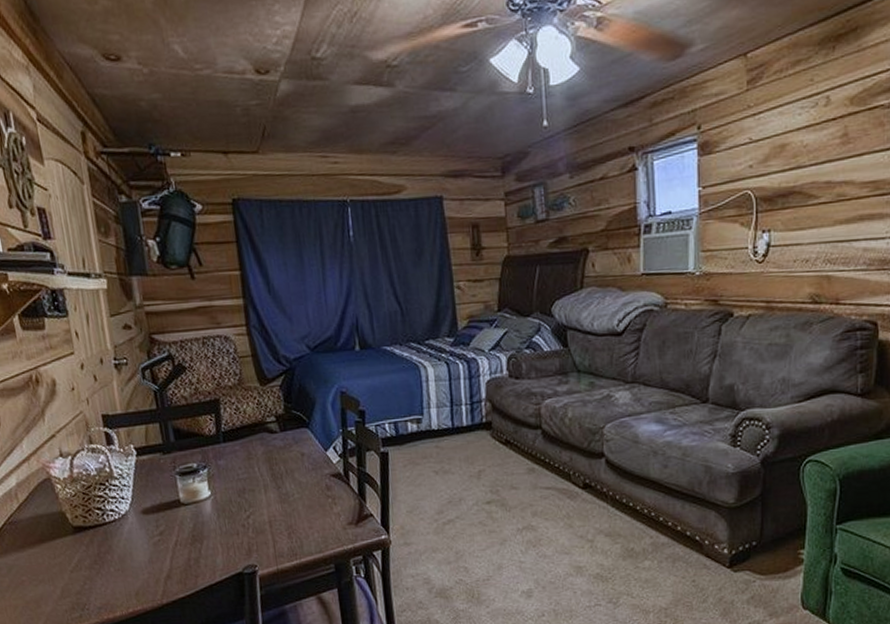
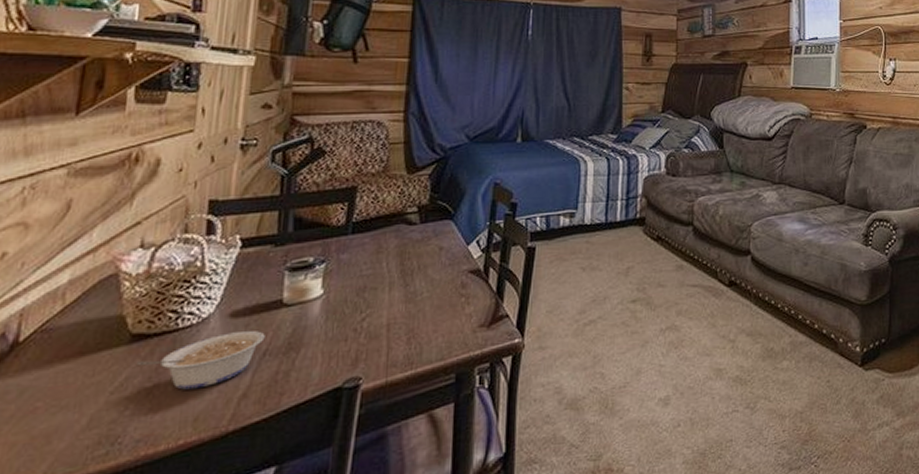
legume: none [83,525,173,571] -> present [137,331,265,390]

